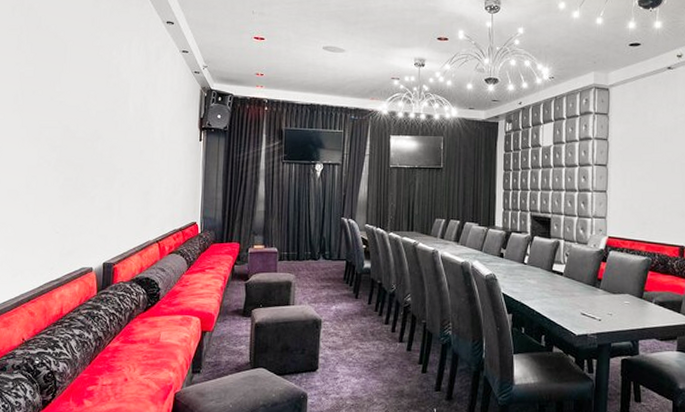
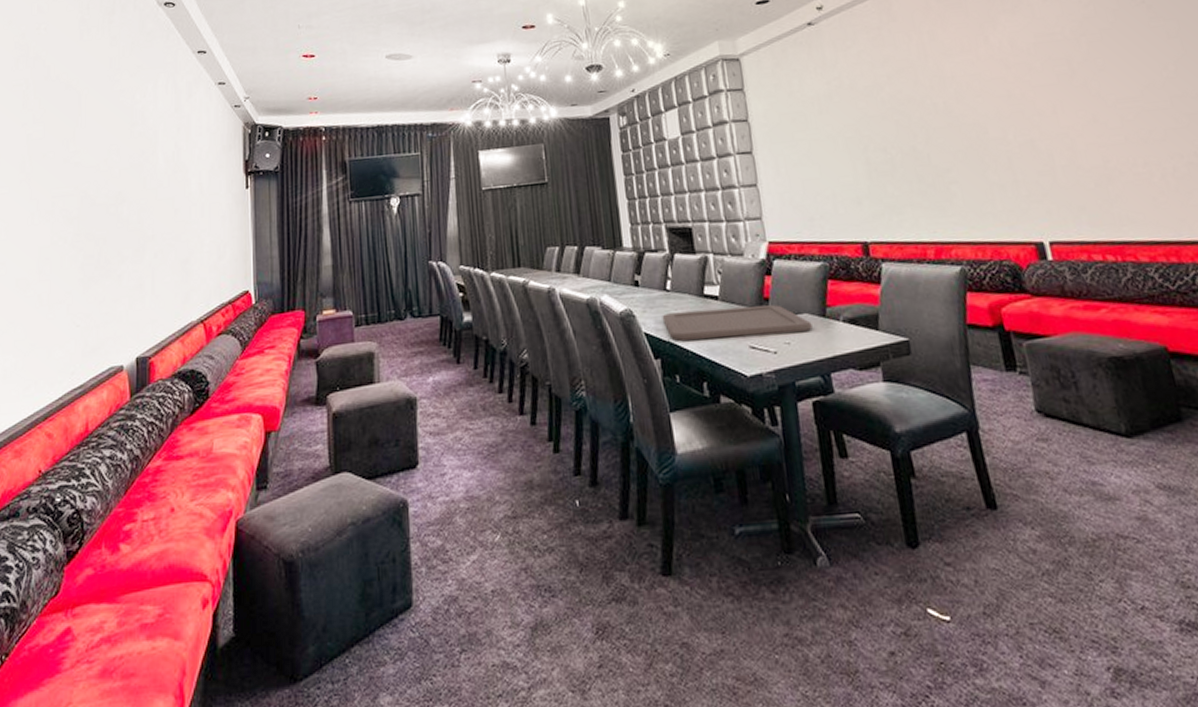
tray: none [518,281,631,308] -> present [662,305,812,342]

